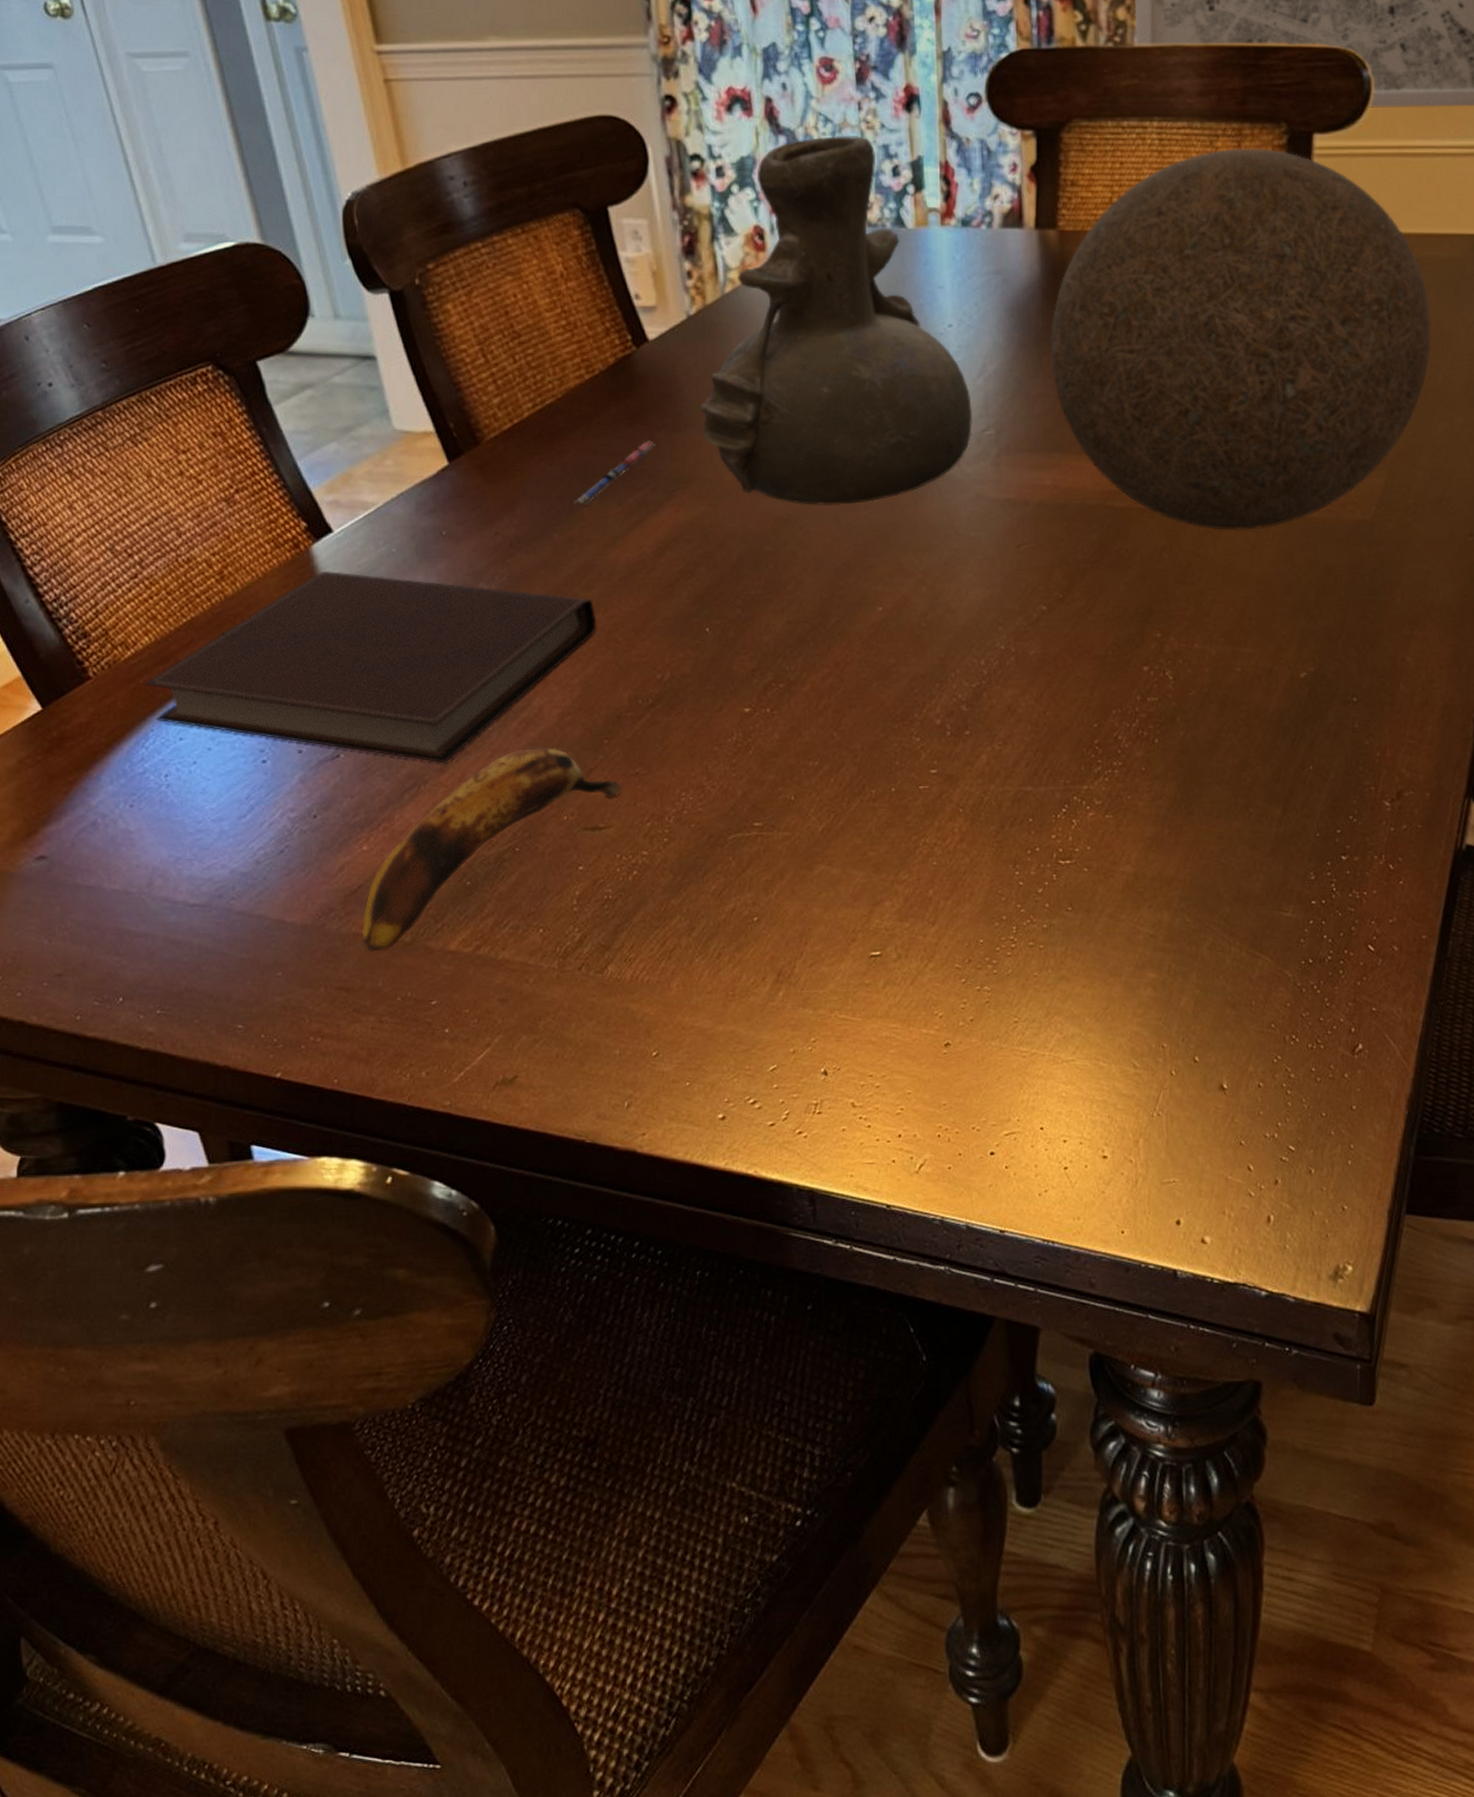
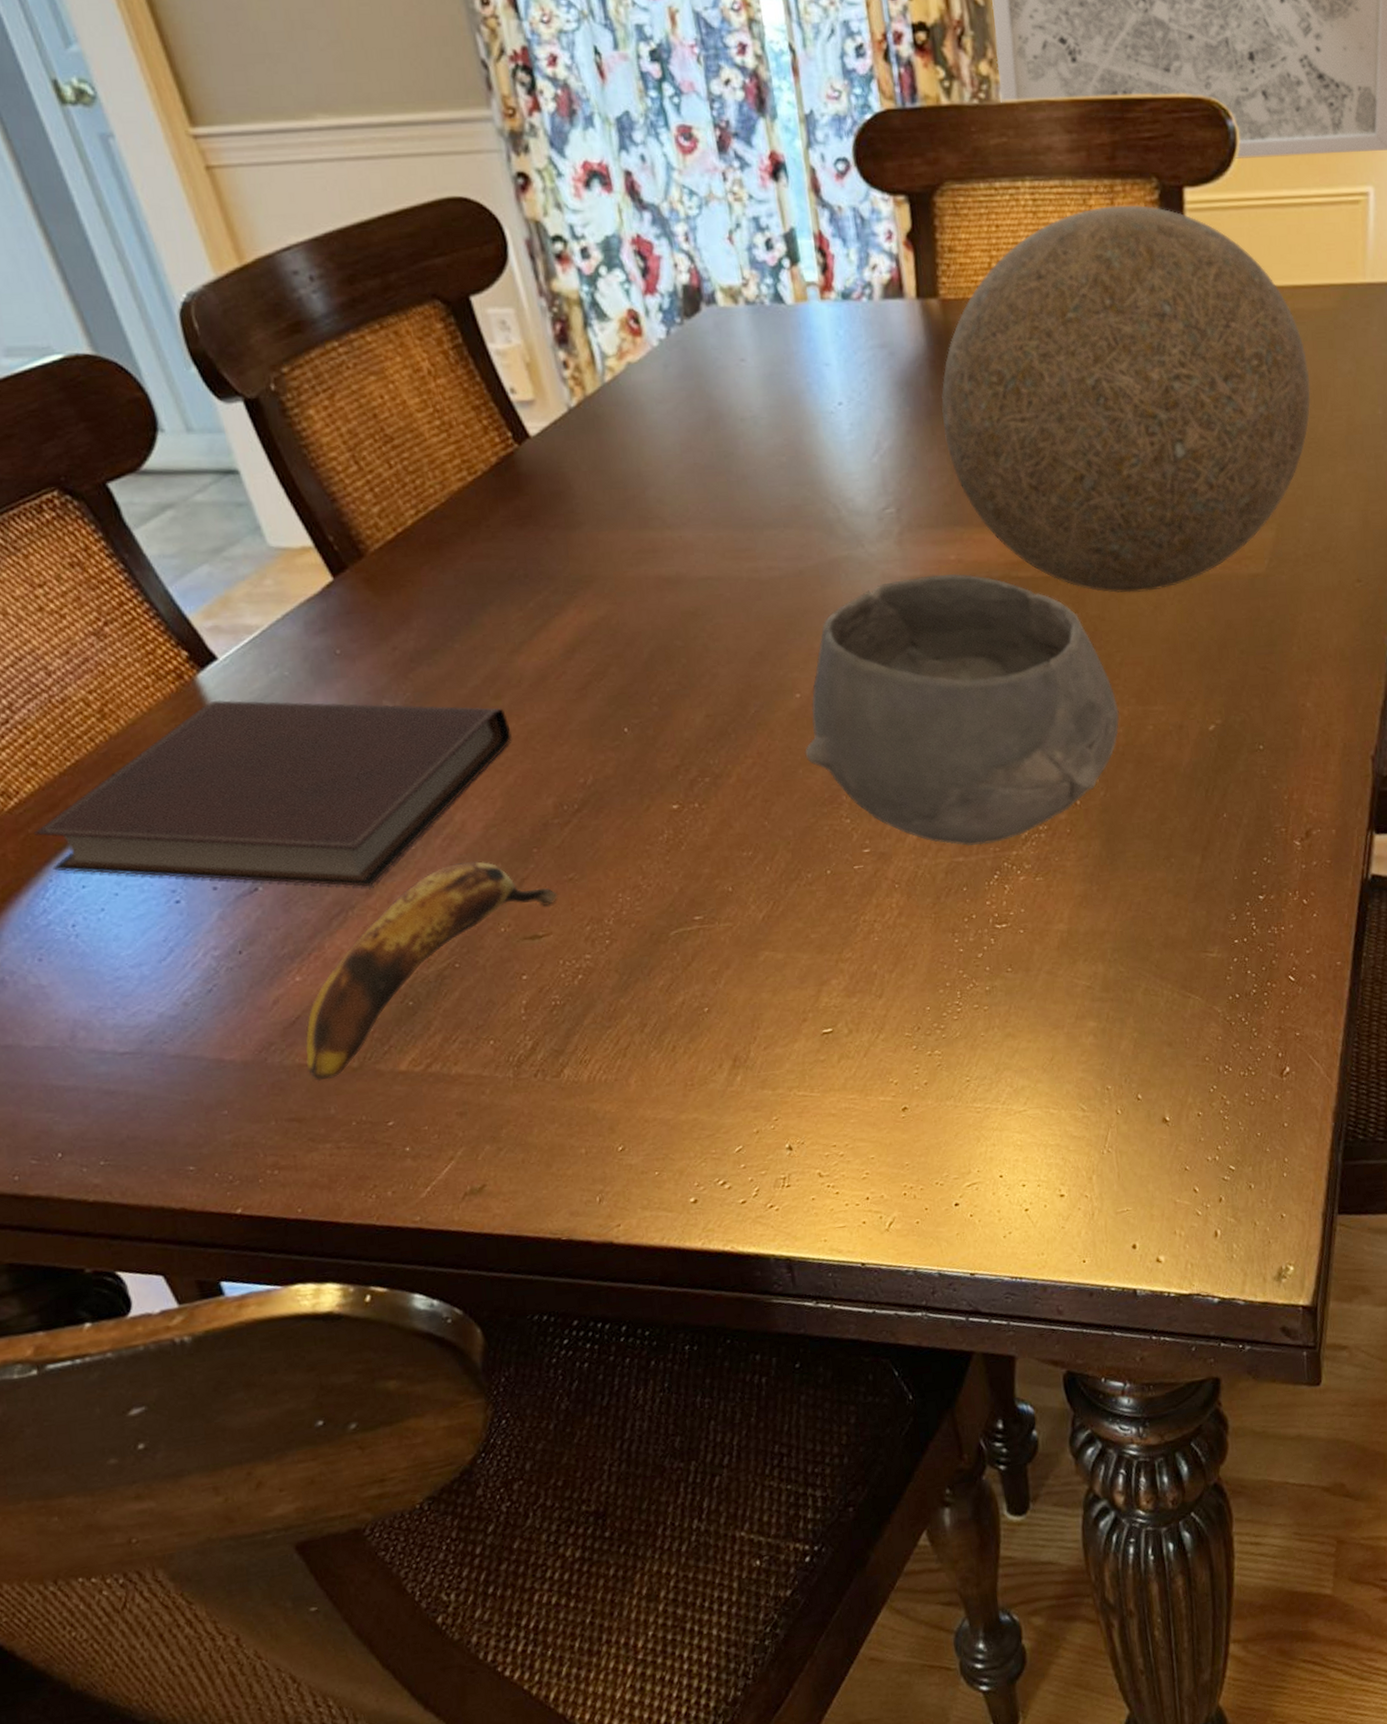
pen: present [573,441,656,505] -> none [471,541,552,613]
vase: present [700,135,973,506] -> none [592,208,873,597]
bowl: none [881,498,1207,776] -> present [805,573,1120,846]

